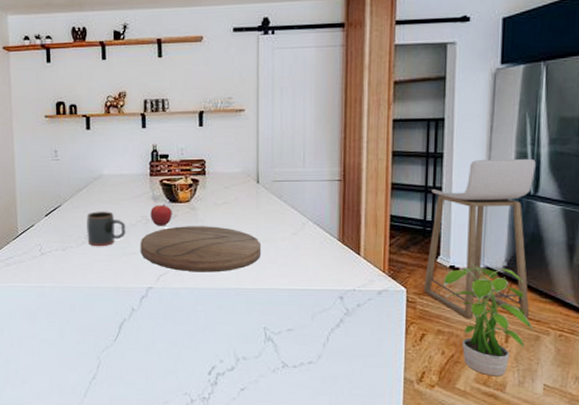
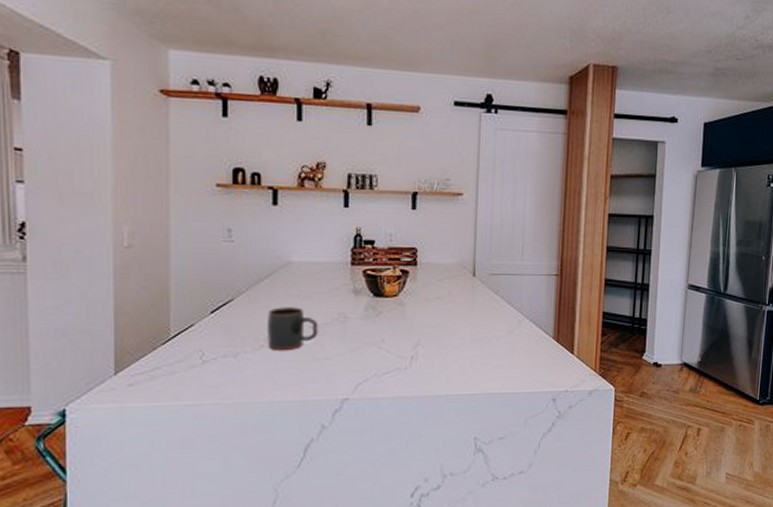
cutting board: present [140,226,262,272] -> none [335,324,475,379]
fruit: present [150,203,172,226] -> none [350,298,376,325]
bar stool: present [423,158,536,318] -> none [630,257,726,414]
potted plant: present [444,262,532,377] -> none [648,358,719,470]

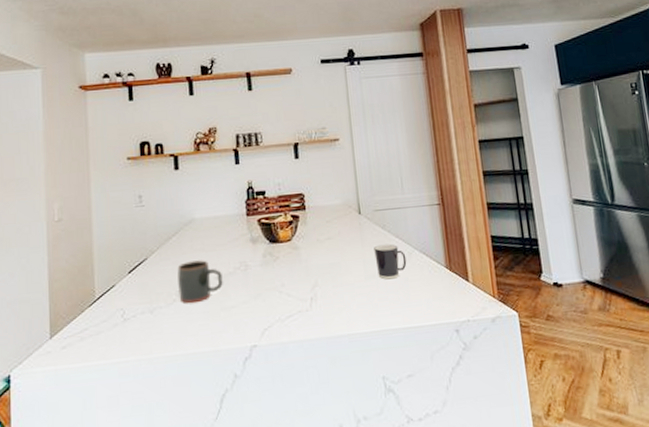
mug: none [483,310,516,345] -> present [374,244,407,280]

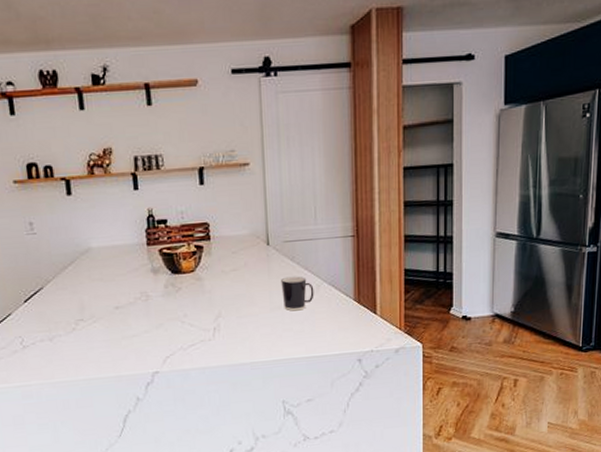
mug: present [177,260,223,303] -> none [75,290,123,332]

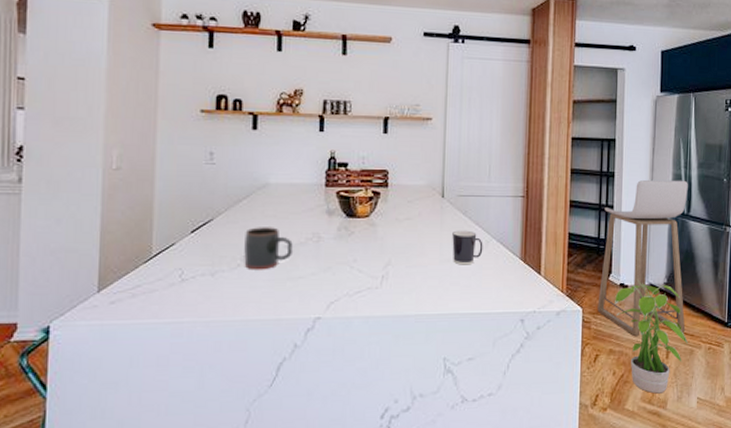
mug: none [75,290,123,332] -> present [244,227,293,269]
bar stool: none [438,201,538,367] -> present [597,179,688,336]
potted plant: none [457,310,537,422] -> present [615,279,687,394]

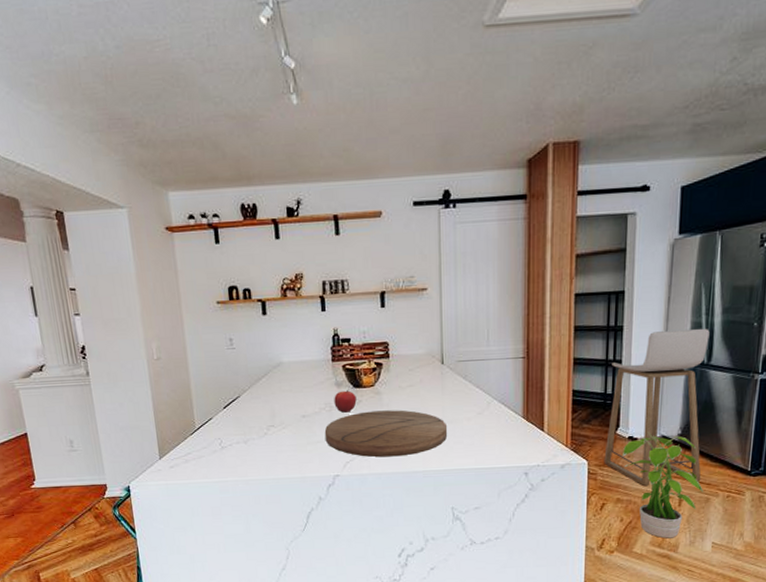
mug: present [244,227,293,269] -> none [267,400,309,437]
cutting board: none [308,244,444,298] -> present [324,410,448,457]
fruit: none [323,218,349,245] -> present [334,389,357,413]
mug: present [452,230,483,265] -> none [454,393,485,426]

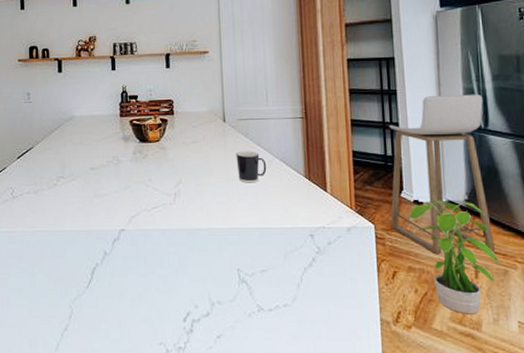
cutting board: present [324,410,448,457] -> none [111,165,231,213]
fruit: present [334,389,357,413] -> none [121,143,143,166]
mug: none [454,393,485,426] -> present [236,151,267,183]

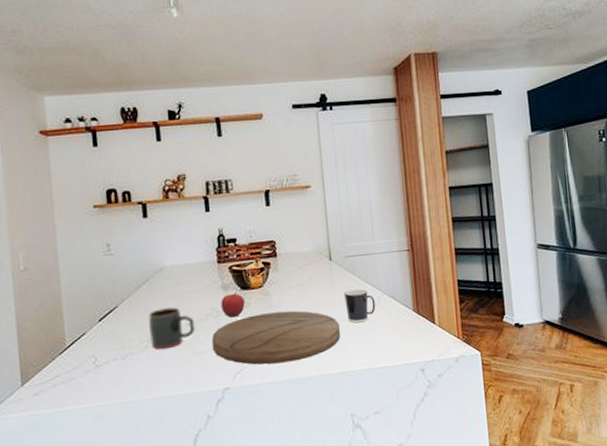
mug: none [58,152,97,188] -> present [148,307,195,349]
cutting board: none [111,165,231,213] -> present [211,310,341,365]
fruit: none [121,143,143,166] -> present [221,292,245,318]
bar stool: present [389,94,496,253] -> none [490,215,587,374]
potted plant: present [409,196,500,315] -> none [511,317,590,428]

